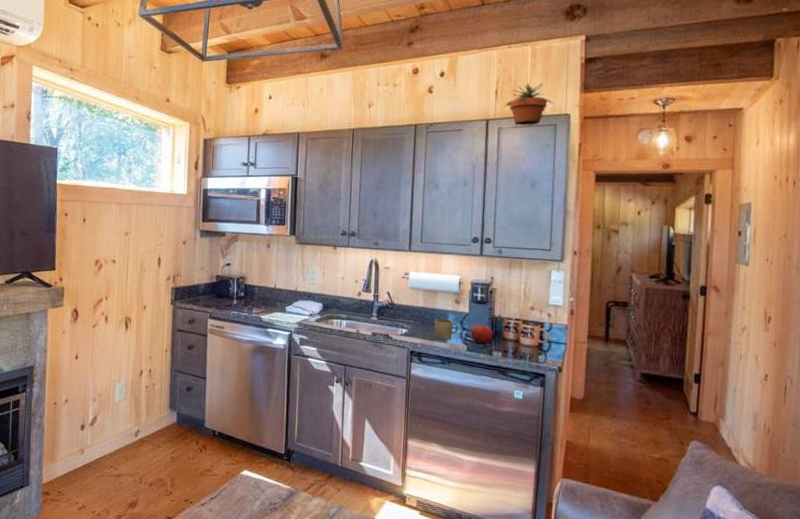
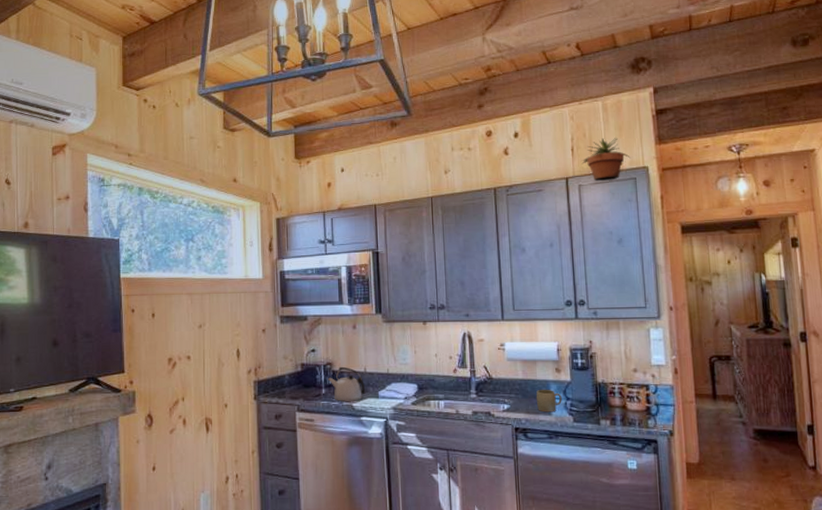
kettle: none [240,281,274,315] -> present [328,366,366,402]
fruit: present [470,324,493,345] -> none [575,391,599,414]

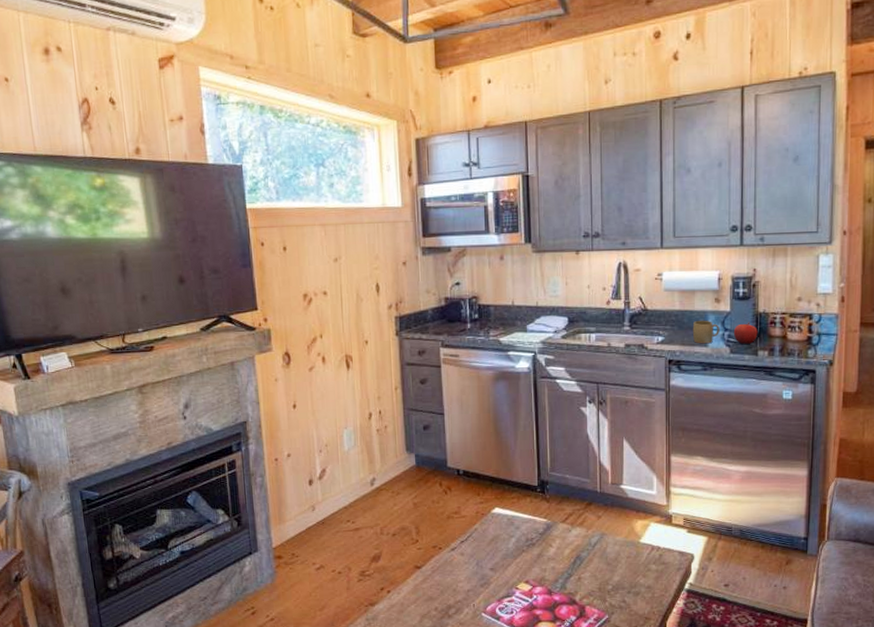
kettle: present [328,366,366,402] -> none [474,300,513,337]
fruit: none [575,391,599,414] -> present [733,322,758,345]
potted plant: present [581,137,630,182] -> none [760,36,817,91]

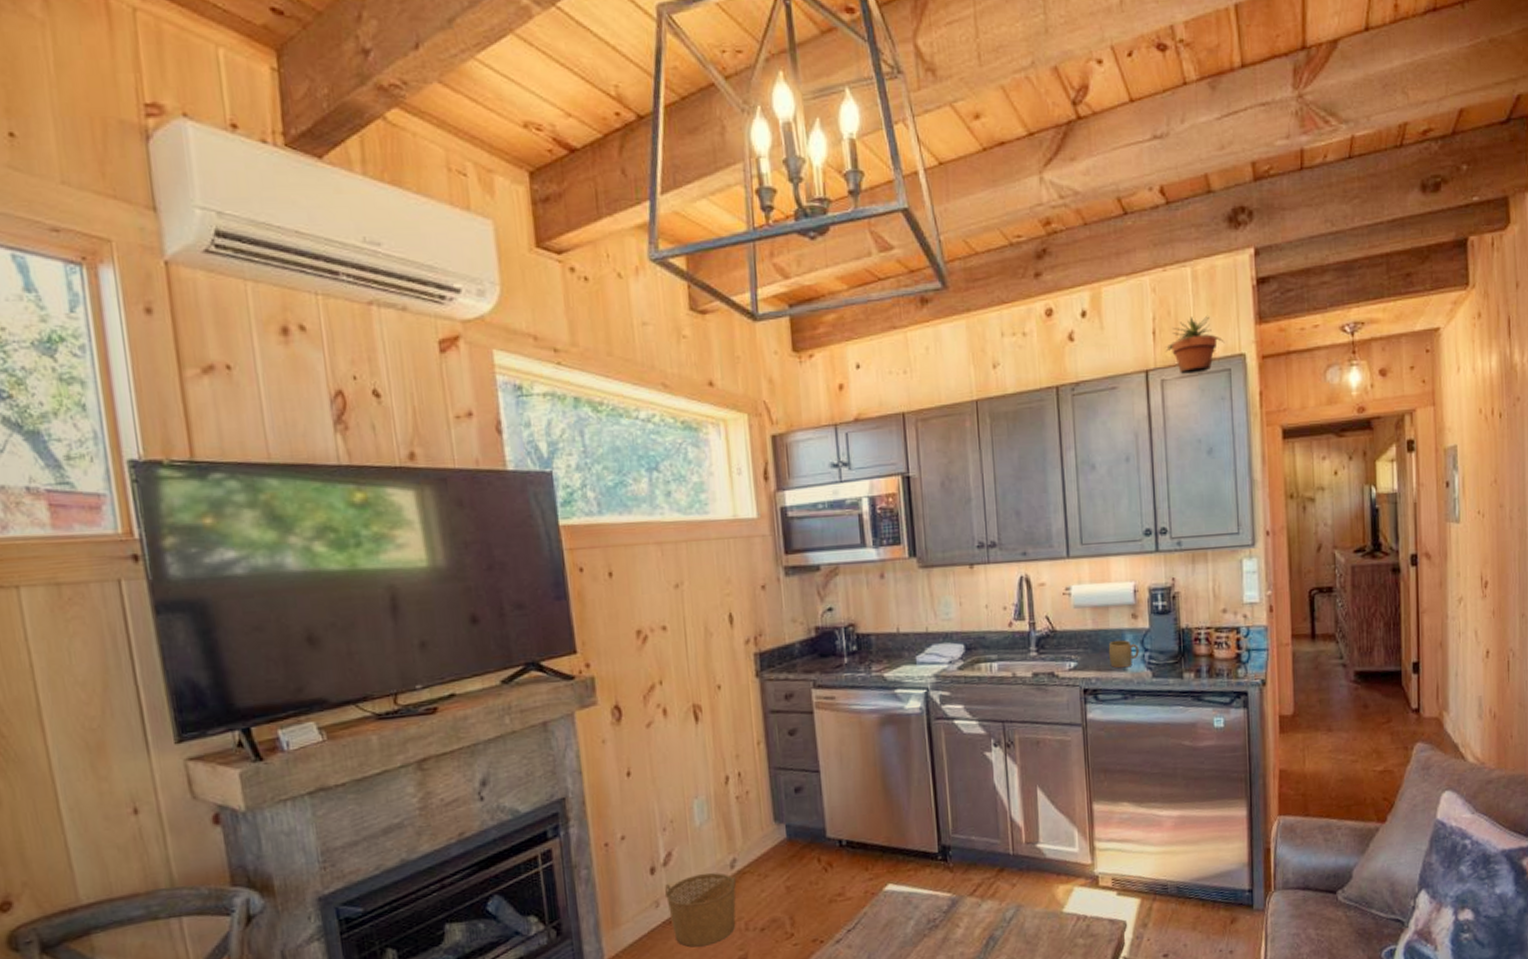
basket: none [320,488,375,544] -> present [665,872,737,947]
fruit: present [733,322,758,345] -> none [1154,639,1182,667]
potted plant: none [760,36,817,91] -> present [1165,315,1225,375]

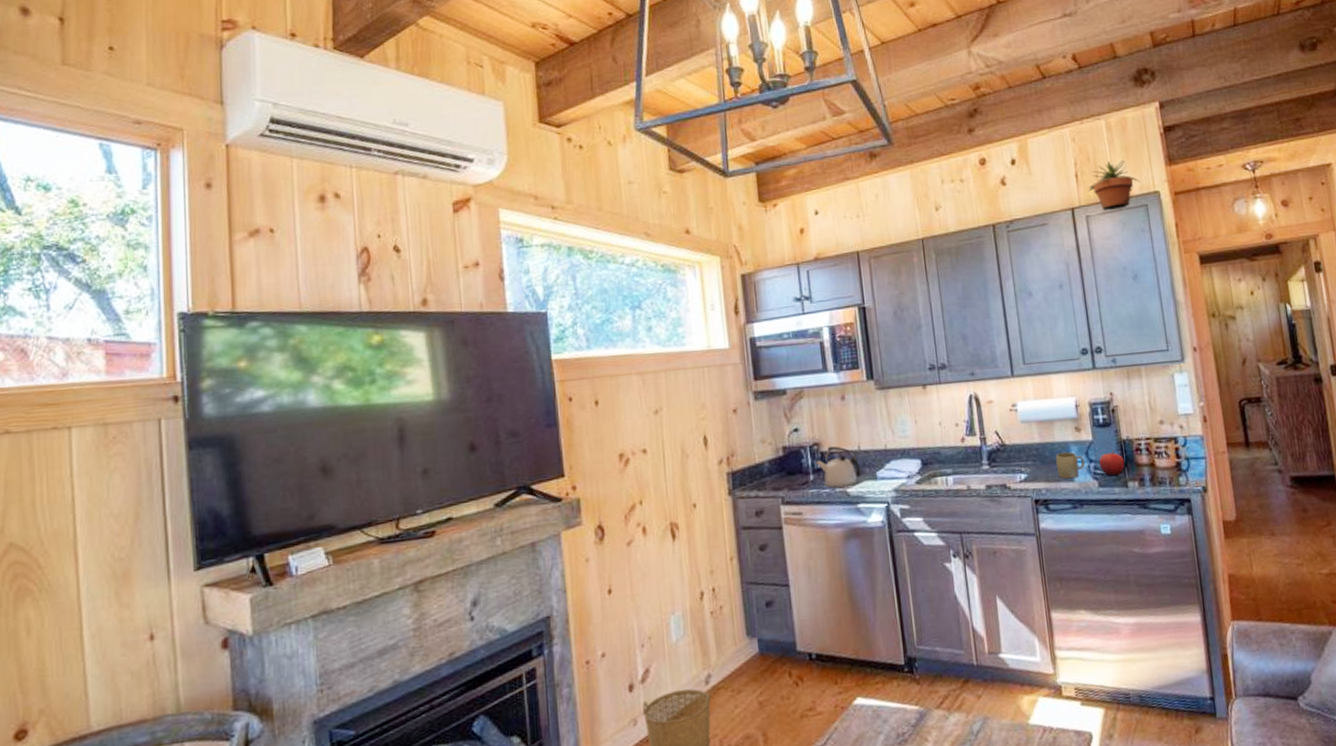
kettle: none [851,627,900,673] -> present [816,446,862,489]
fruit: none [1154,639,1182,667] -> present [1098,450,1125,476]

